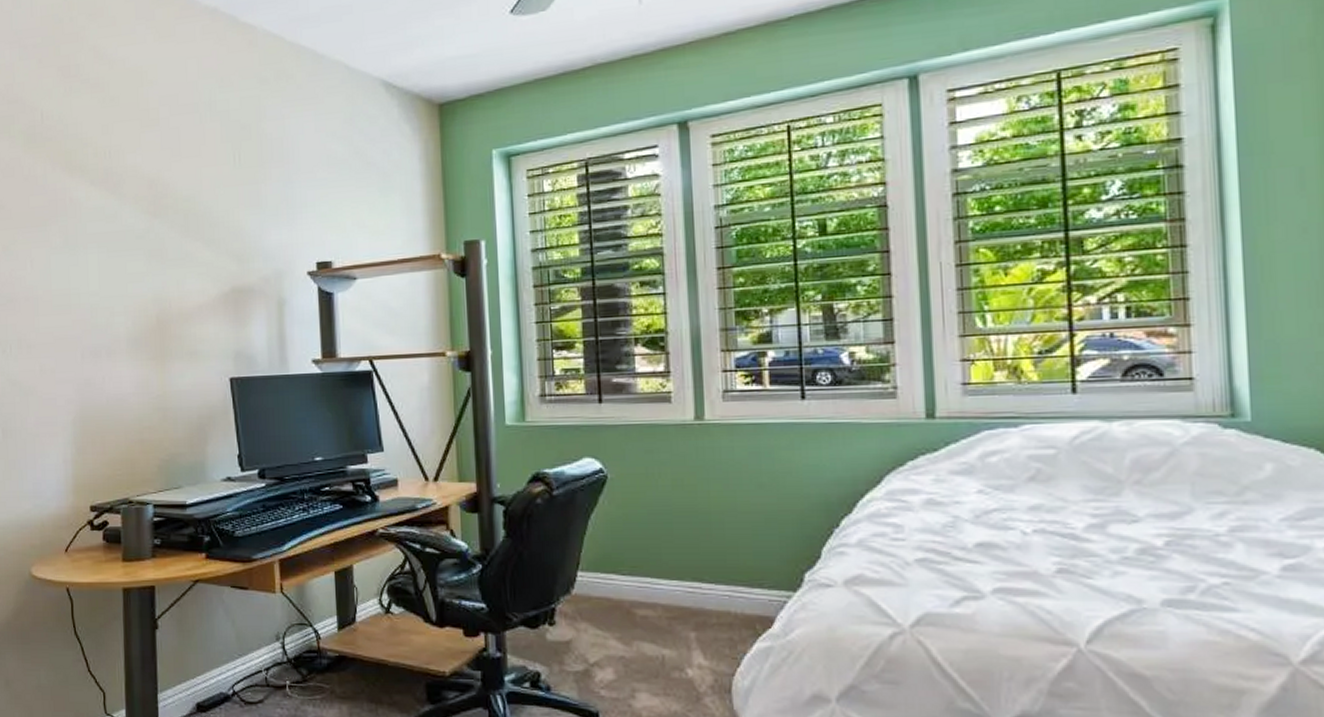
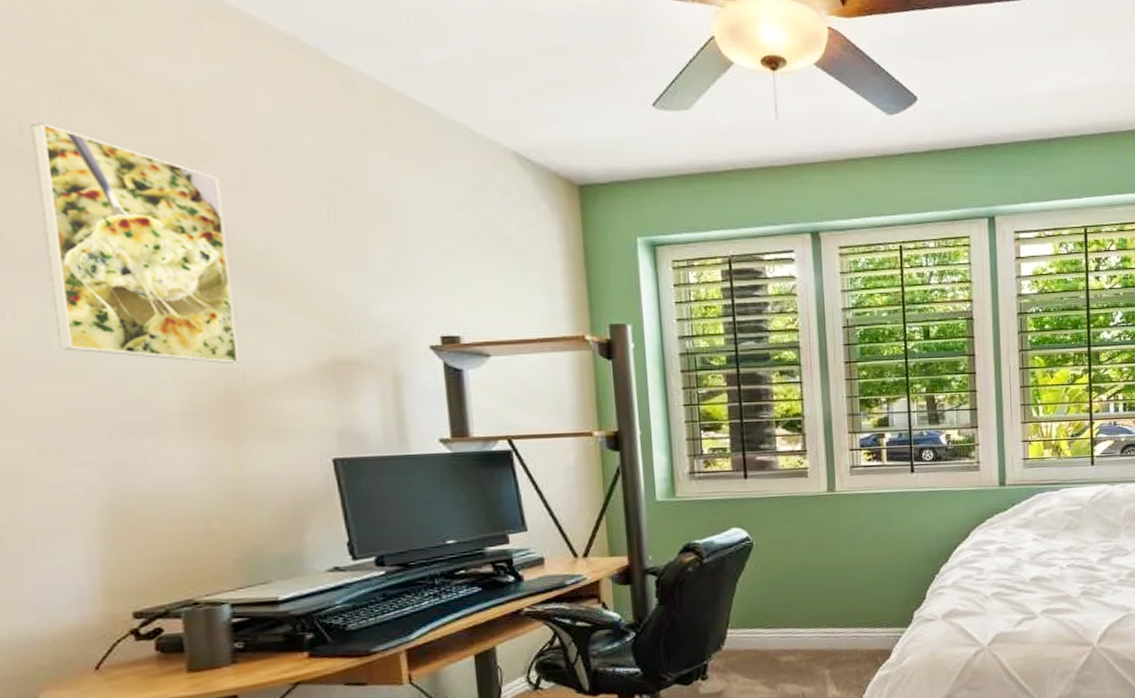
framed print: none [48,110,167,295] -> present [30,123,239,364]

